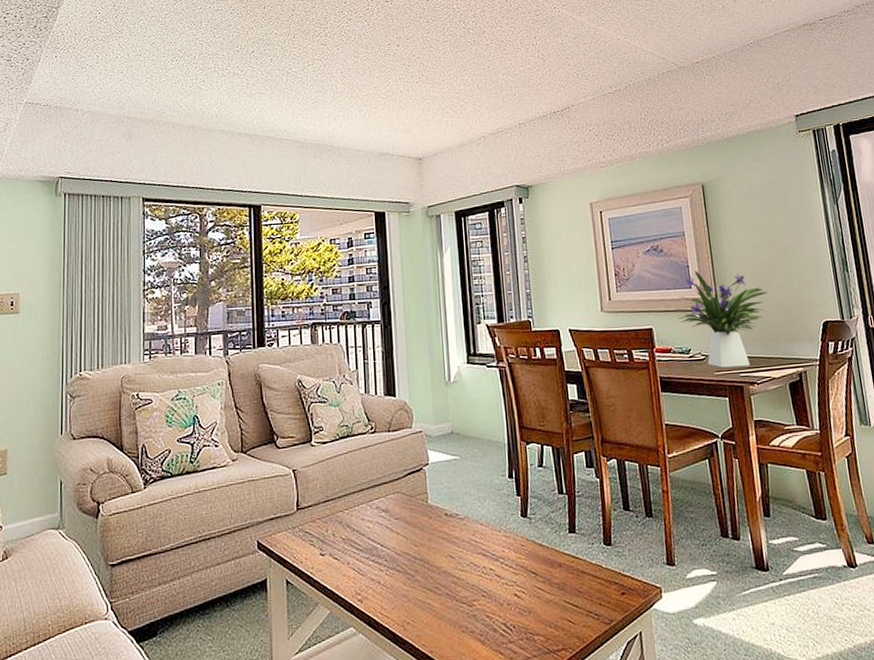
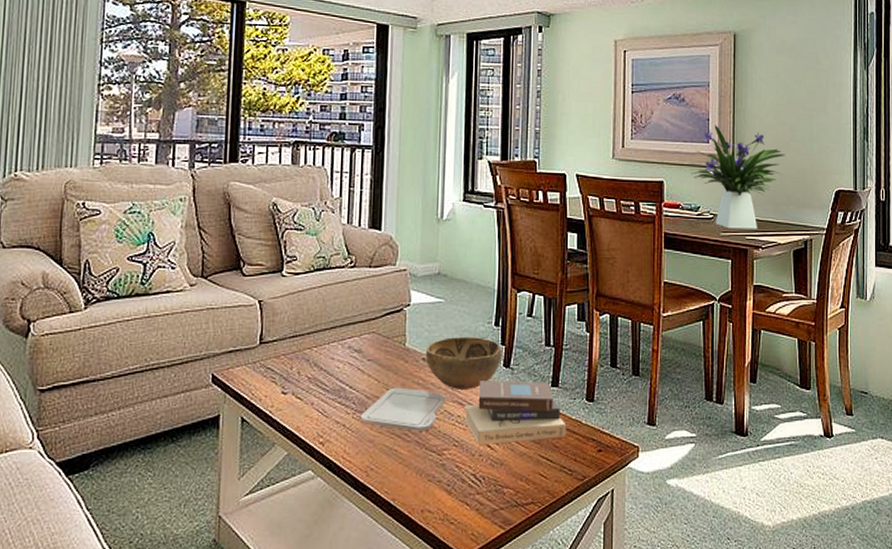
tablet: none [393,542,470,584] -> present [360,387,445,431]
decorative bowl: none [447,490,519,542] -> present [425,337,502,390]
books: none [488,528,589,594] -> present [463,380,567,445]

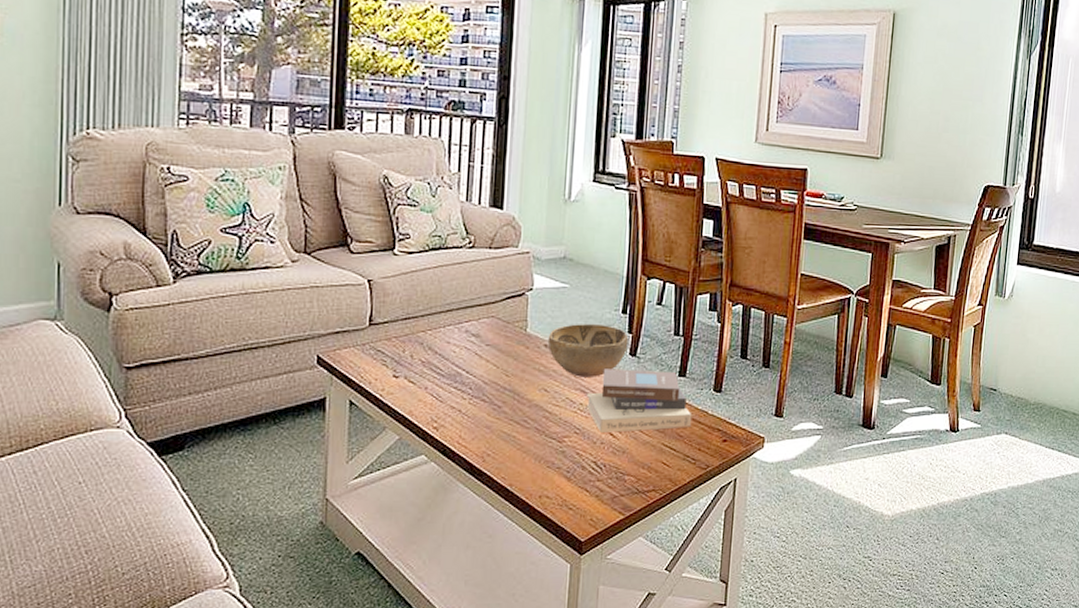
tablet: present [360,387,445,431] -> none [477,373,568,418]
flower arrangement: present [687,125,785,229] -> none [833,111,936,223]

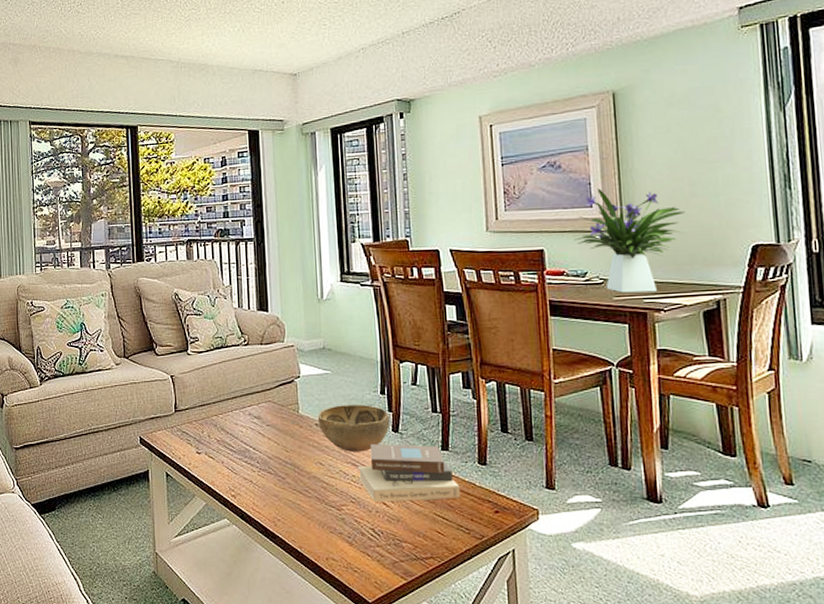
flower arrangement: none [833,111,936,223] -> present [569,188,685,293]

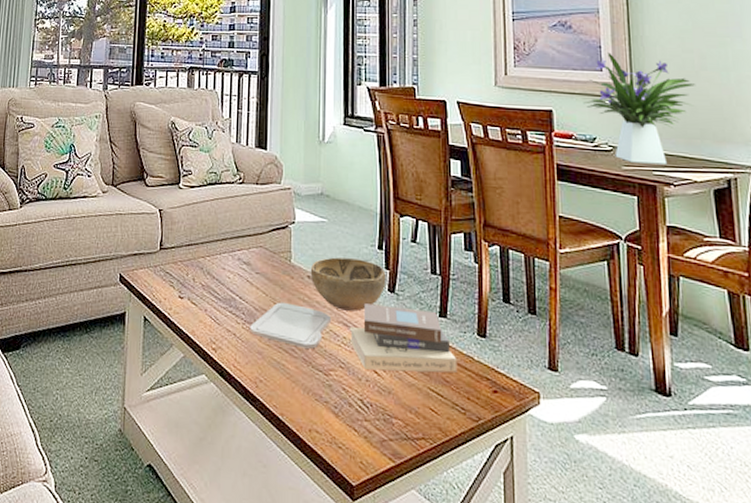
tablet: none [265,449,340,488] -> present [250,302,331,349]

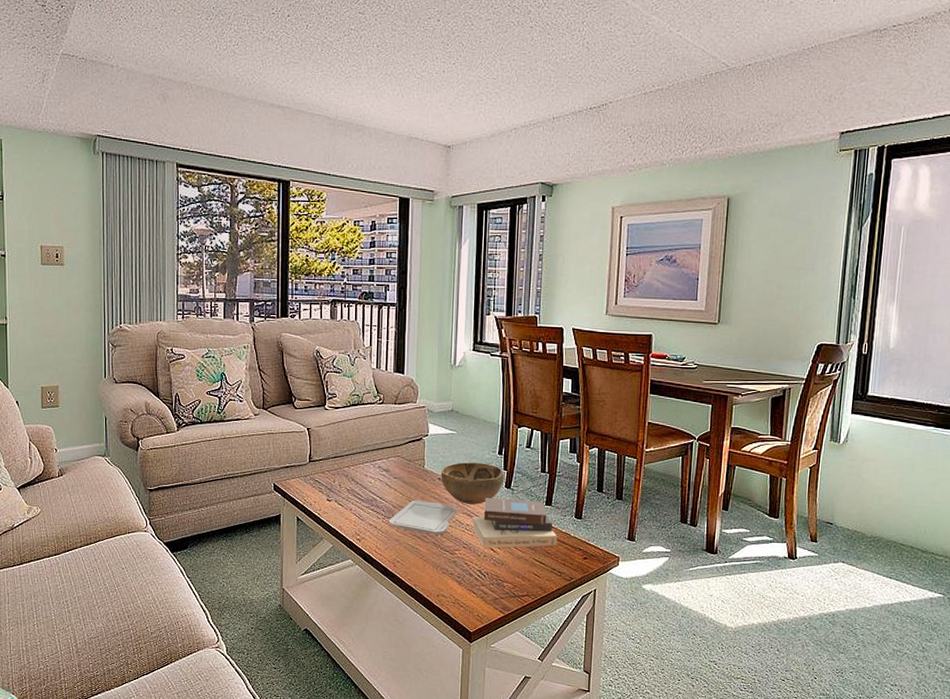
flower arrangement: present [578,52,695,165] -> none [675,284,770,378]

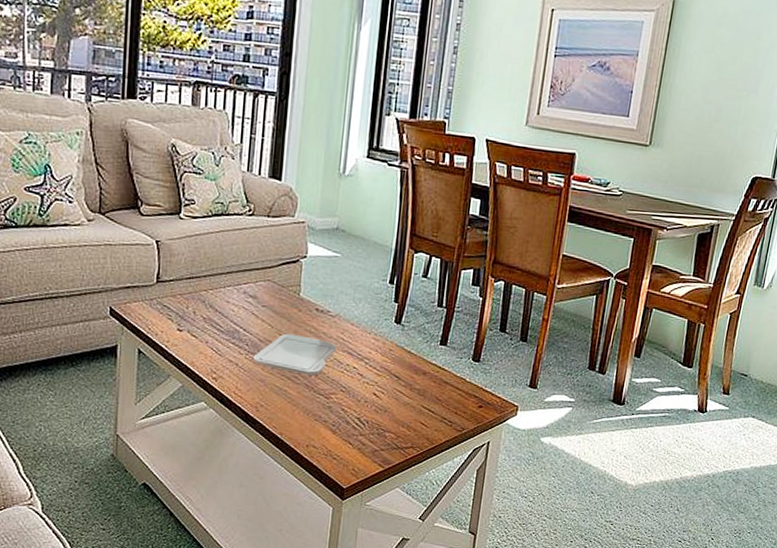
decorative bowl: present [440,462,504,504] -> none [318,291,395,341]
books: present [471,498,558,549] -> none [352,334,451,393]

